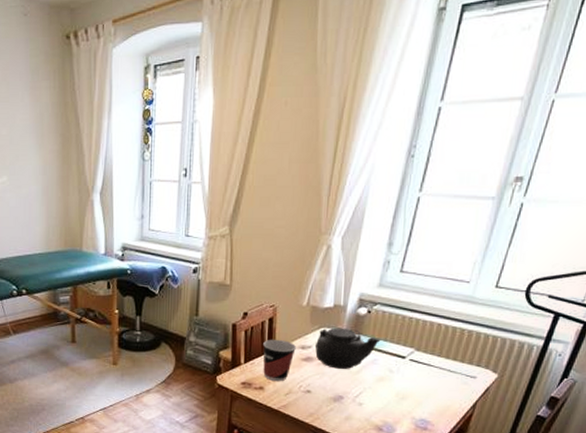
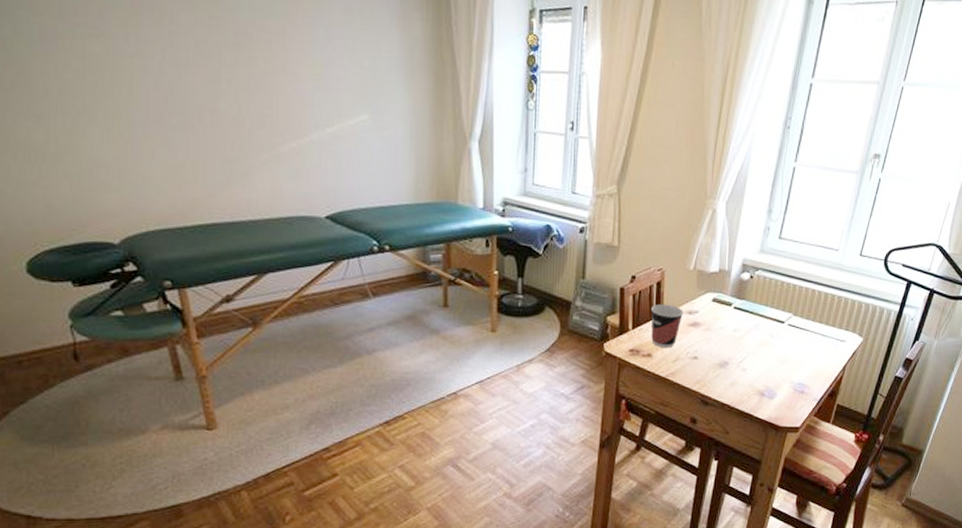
teapot: present [314,327,381,369] -> none [701,292,762,334]

